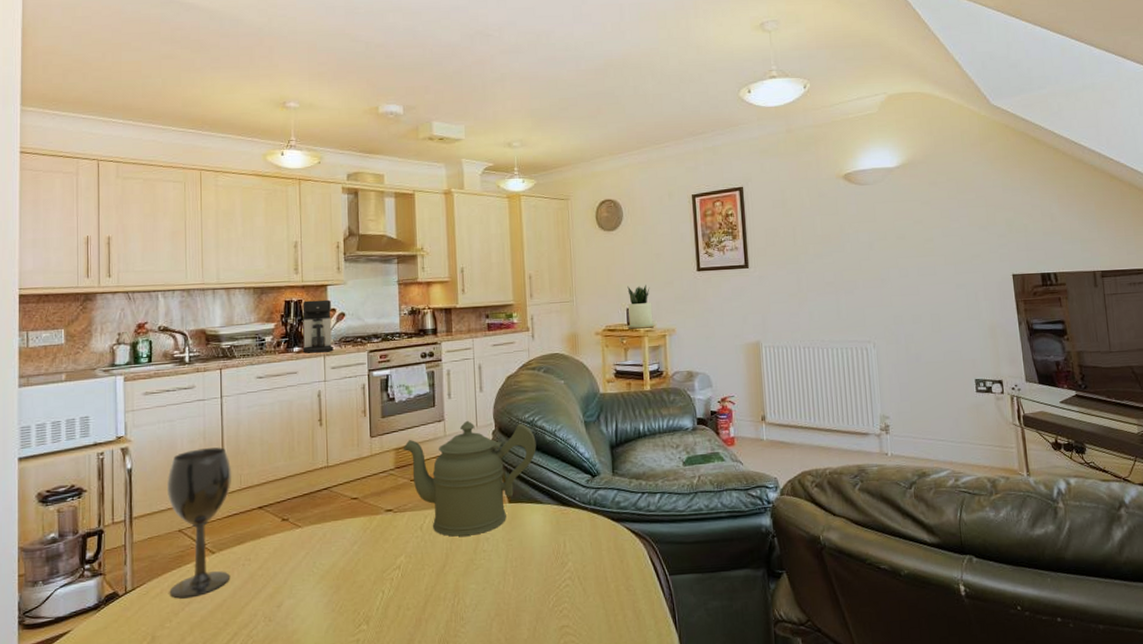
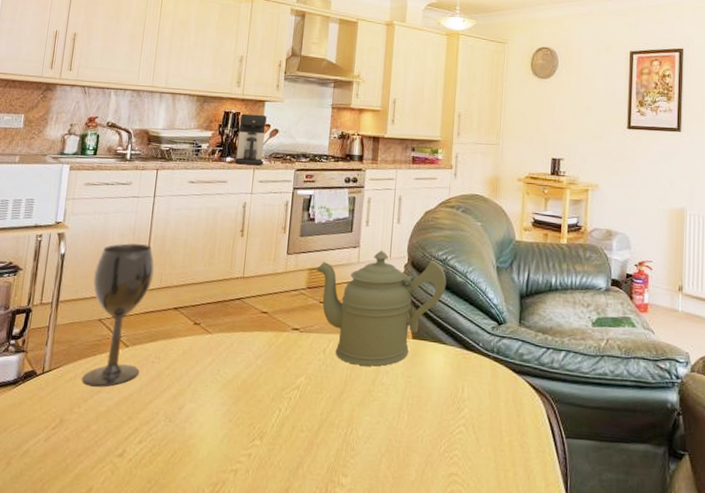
planter: present [627,285,656,329] -> none [550,135,580,181]

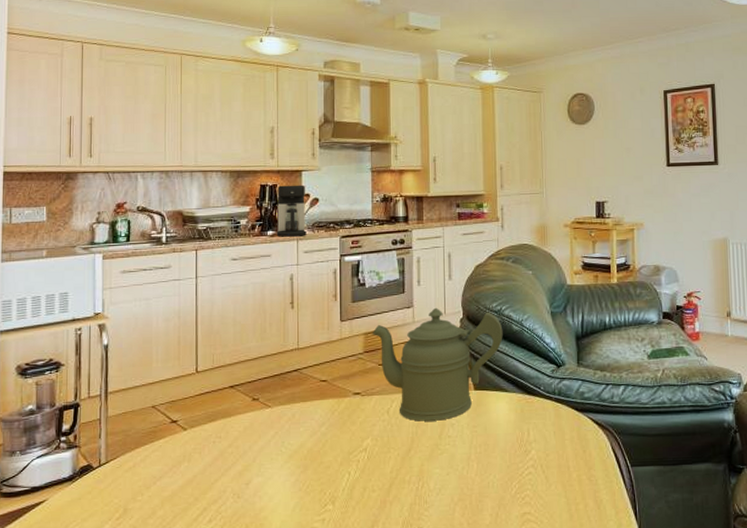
wine glass: present [82,243,155,386] -> none [141,327,205,472]

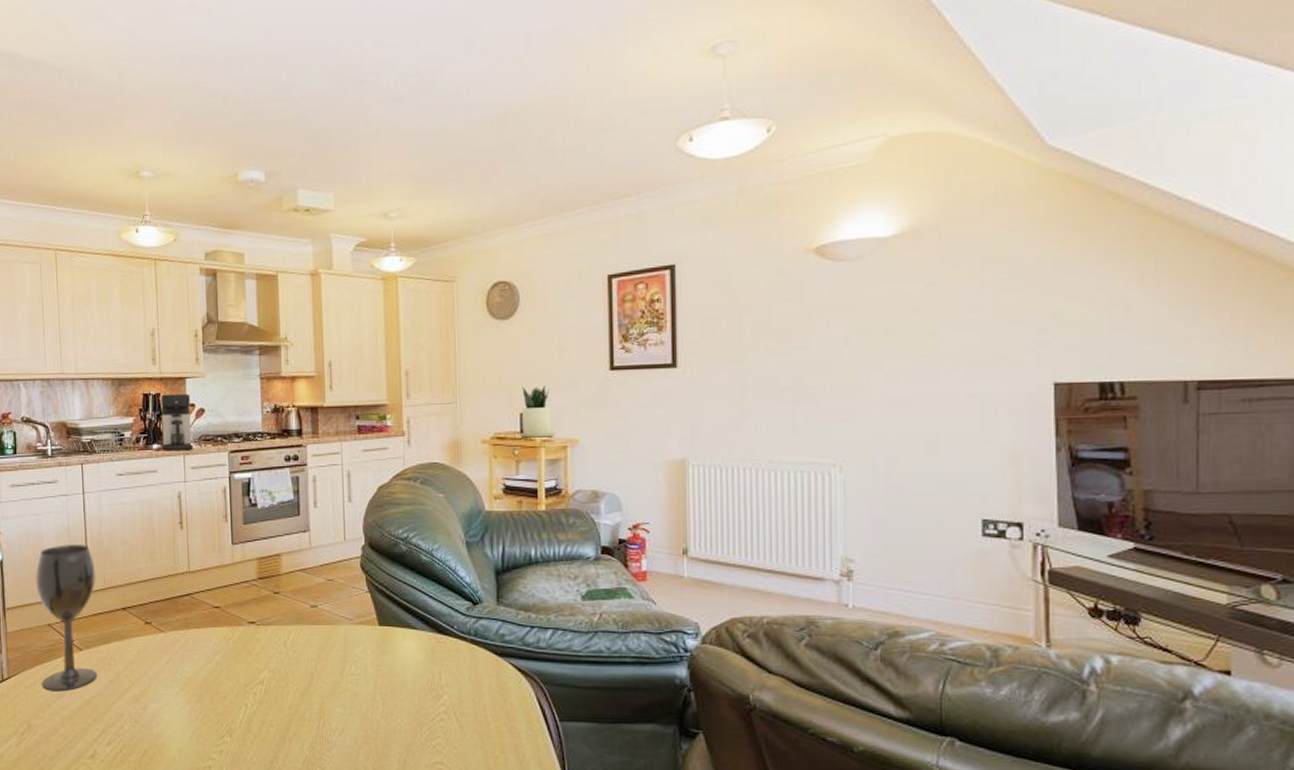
wine glass: none [141,327,205,472] -> present [35,545,98,690]
coffeepot: present [372,307,503,421] -> none [266,532,411,656]
planter: none [596,179,624,222] -> present [520,386,555,438]

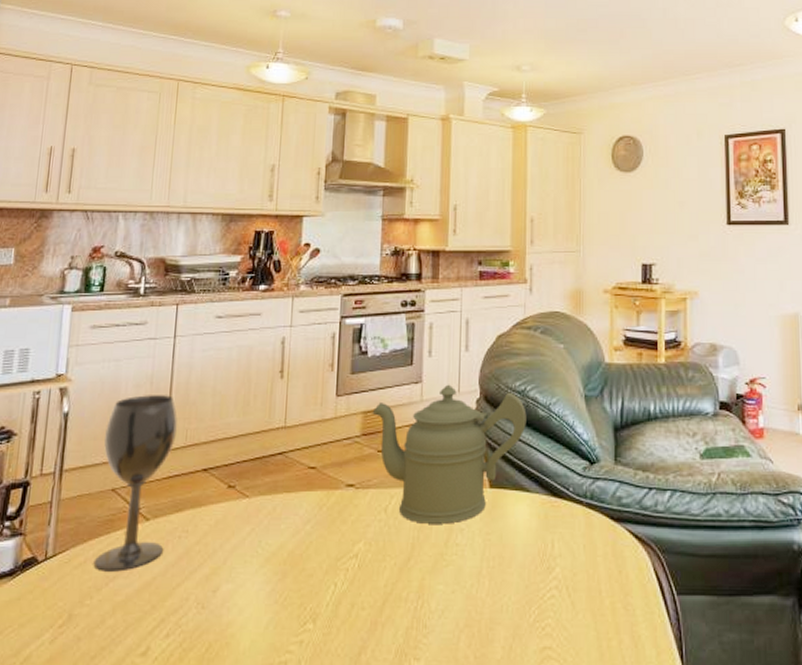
coffee maker: present [161,393,193,452] -> none [269,232,305,294]
coffeepot: none [266,532,411,656] -> present [372,384,527,524]
planter: present [520,386,555,438] -> none [641,237,675,289]

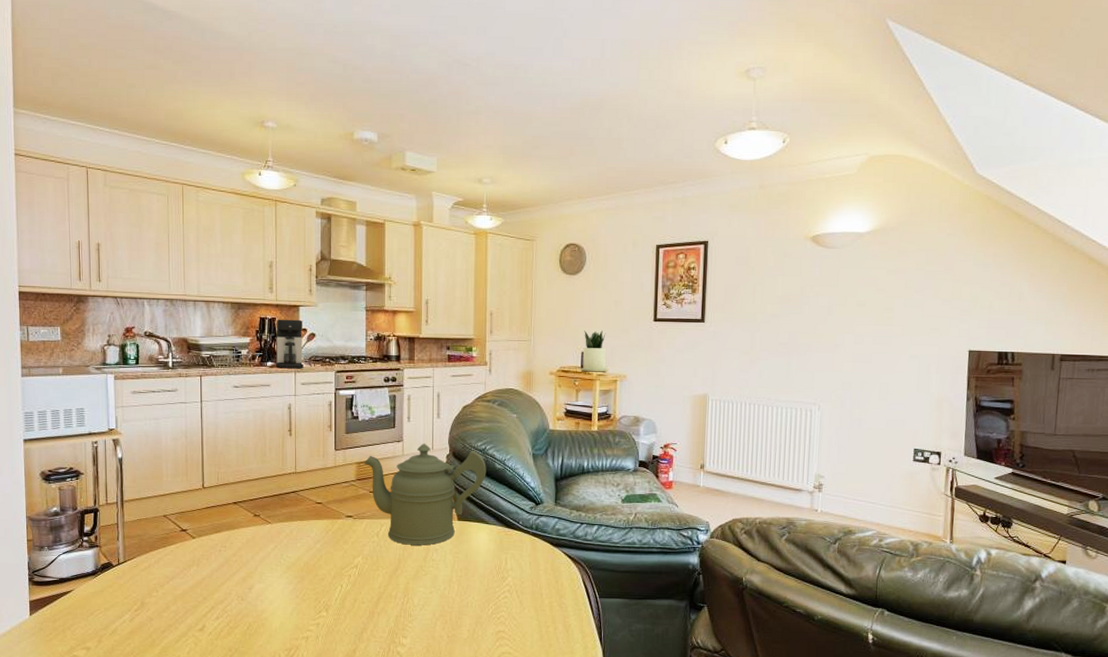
wine glass: present [93,395,178,570] -> none [153,446,211,573]
coffee maker: none [269,232,305,294] -> present [275,319,304,370]
planter: none [641,237,675,289] -> present [581,330,608,372]

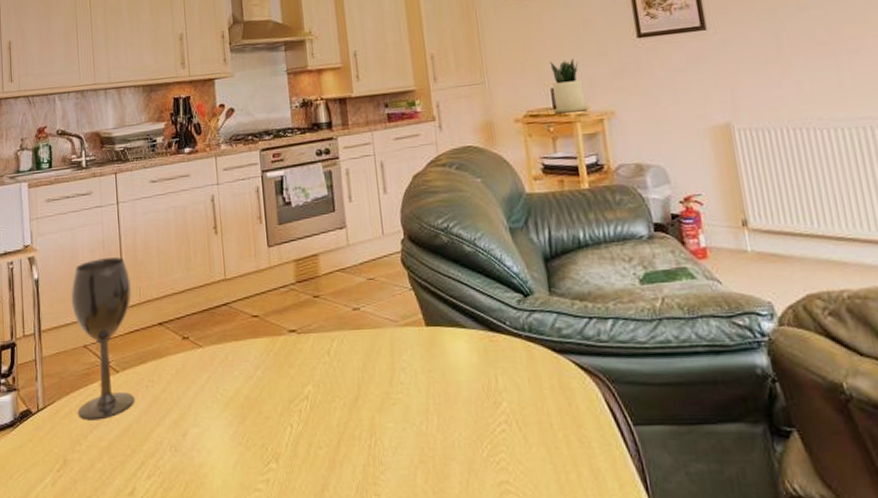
wine glass: none [153,446,211,573] -> present [70,257,135,419]
coffee maker: present [275,319,304,370] -> none [191,94,225,155]
coffeepot: present [364,443,486,545] -> none [303,227,454,364]

